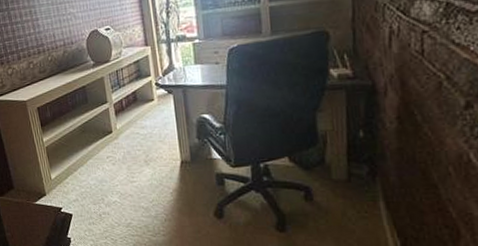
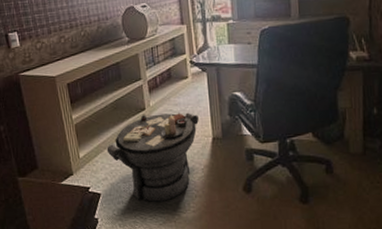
side table: none [76,135,166,225] -> present [106,112,199,203]

